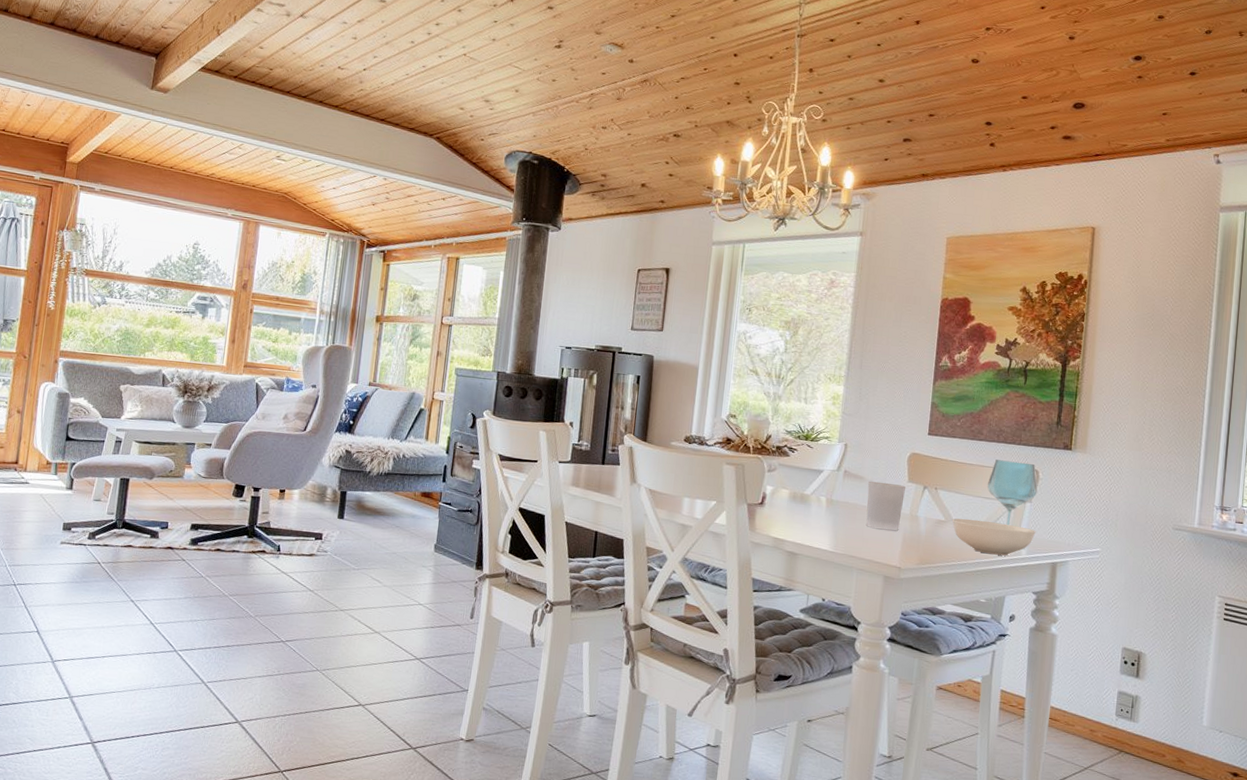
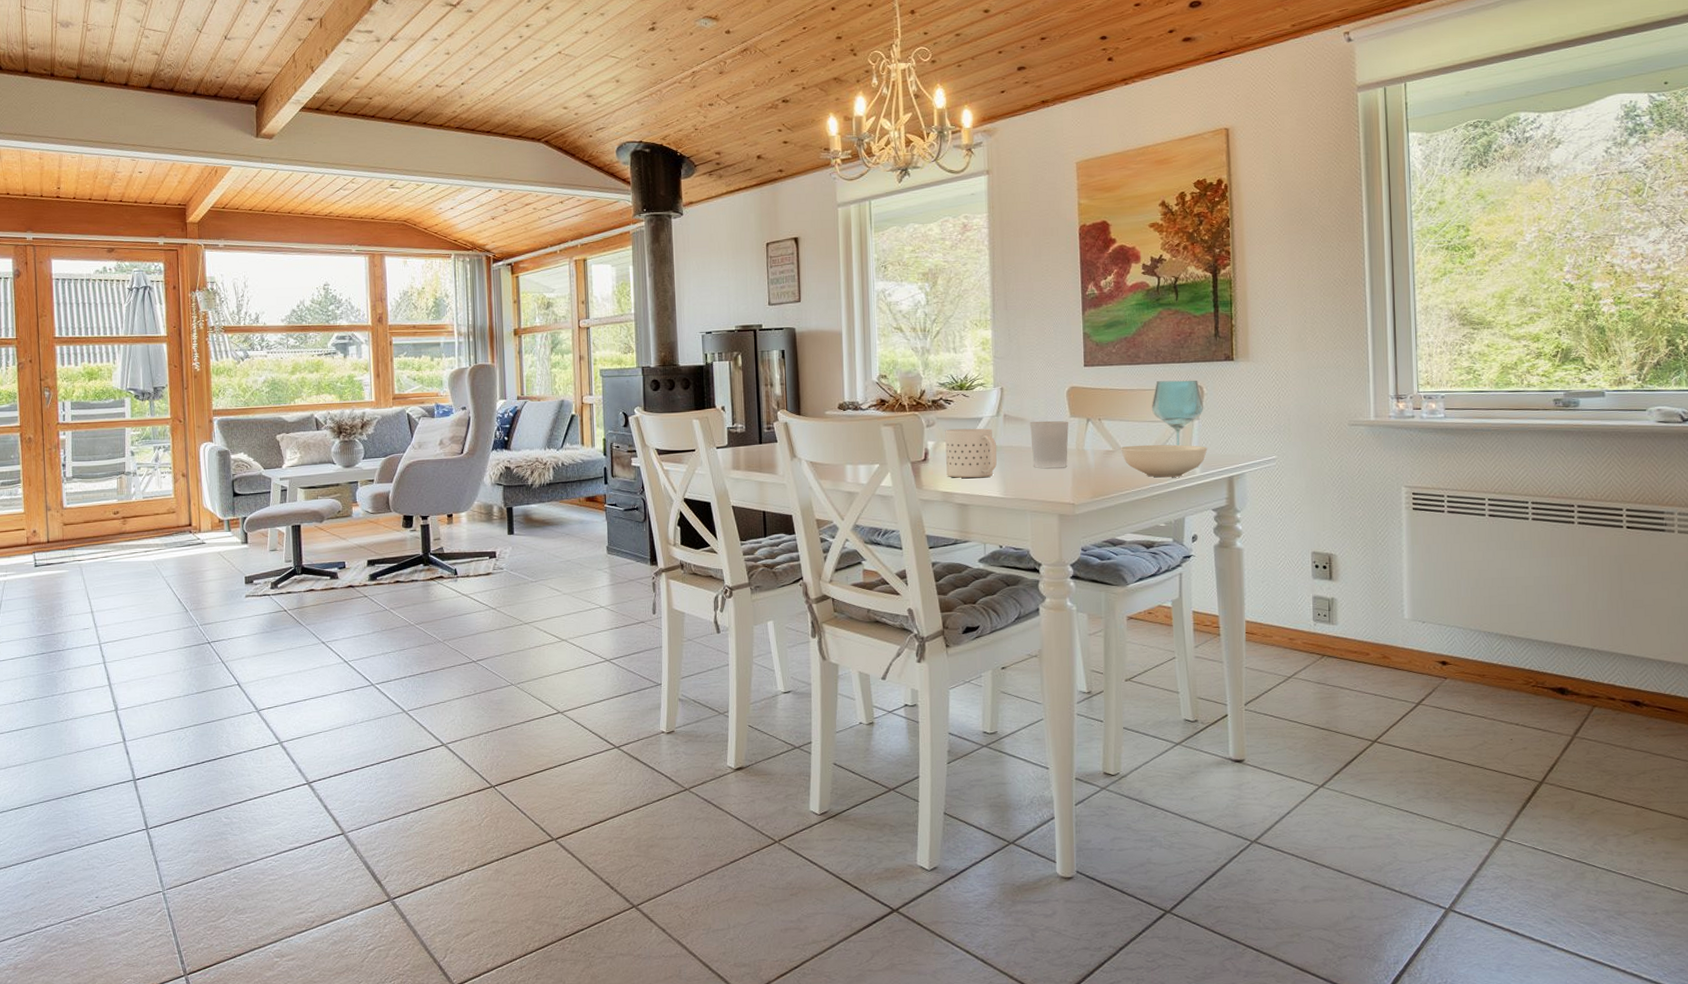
mug: none [781,476,834,530] -> present [945,428,997,479]

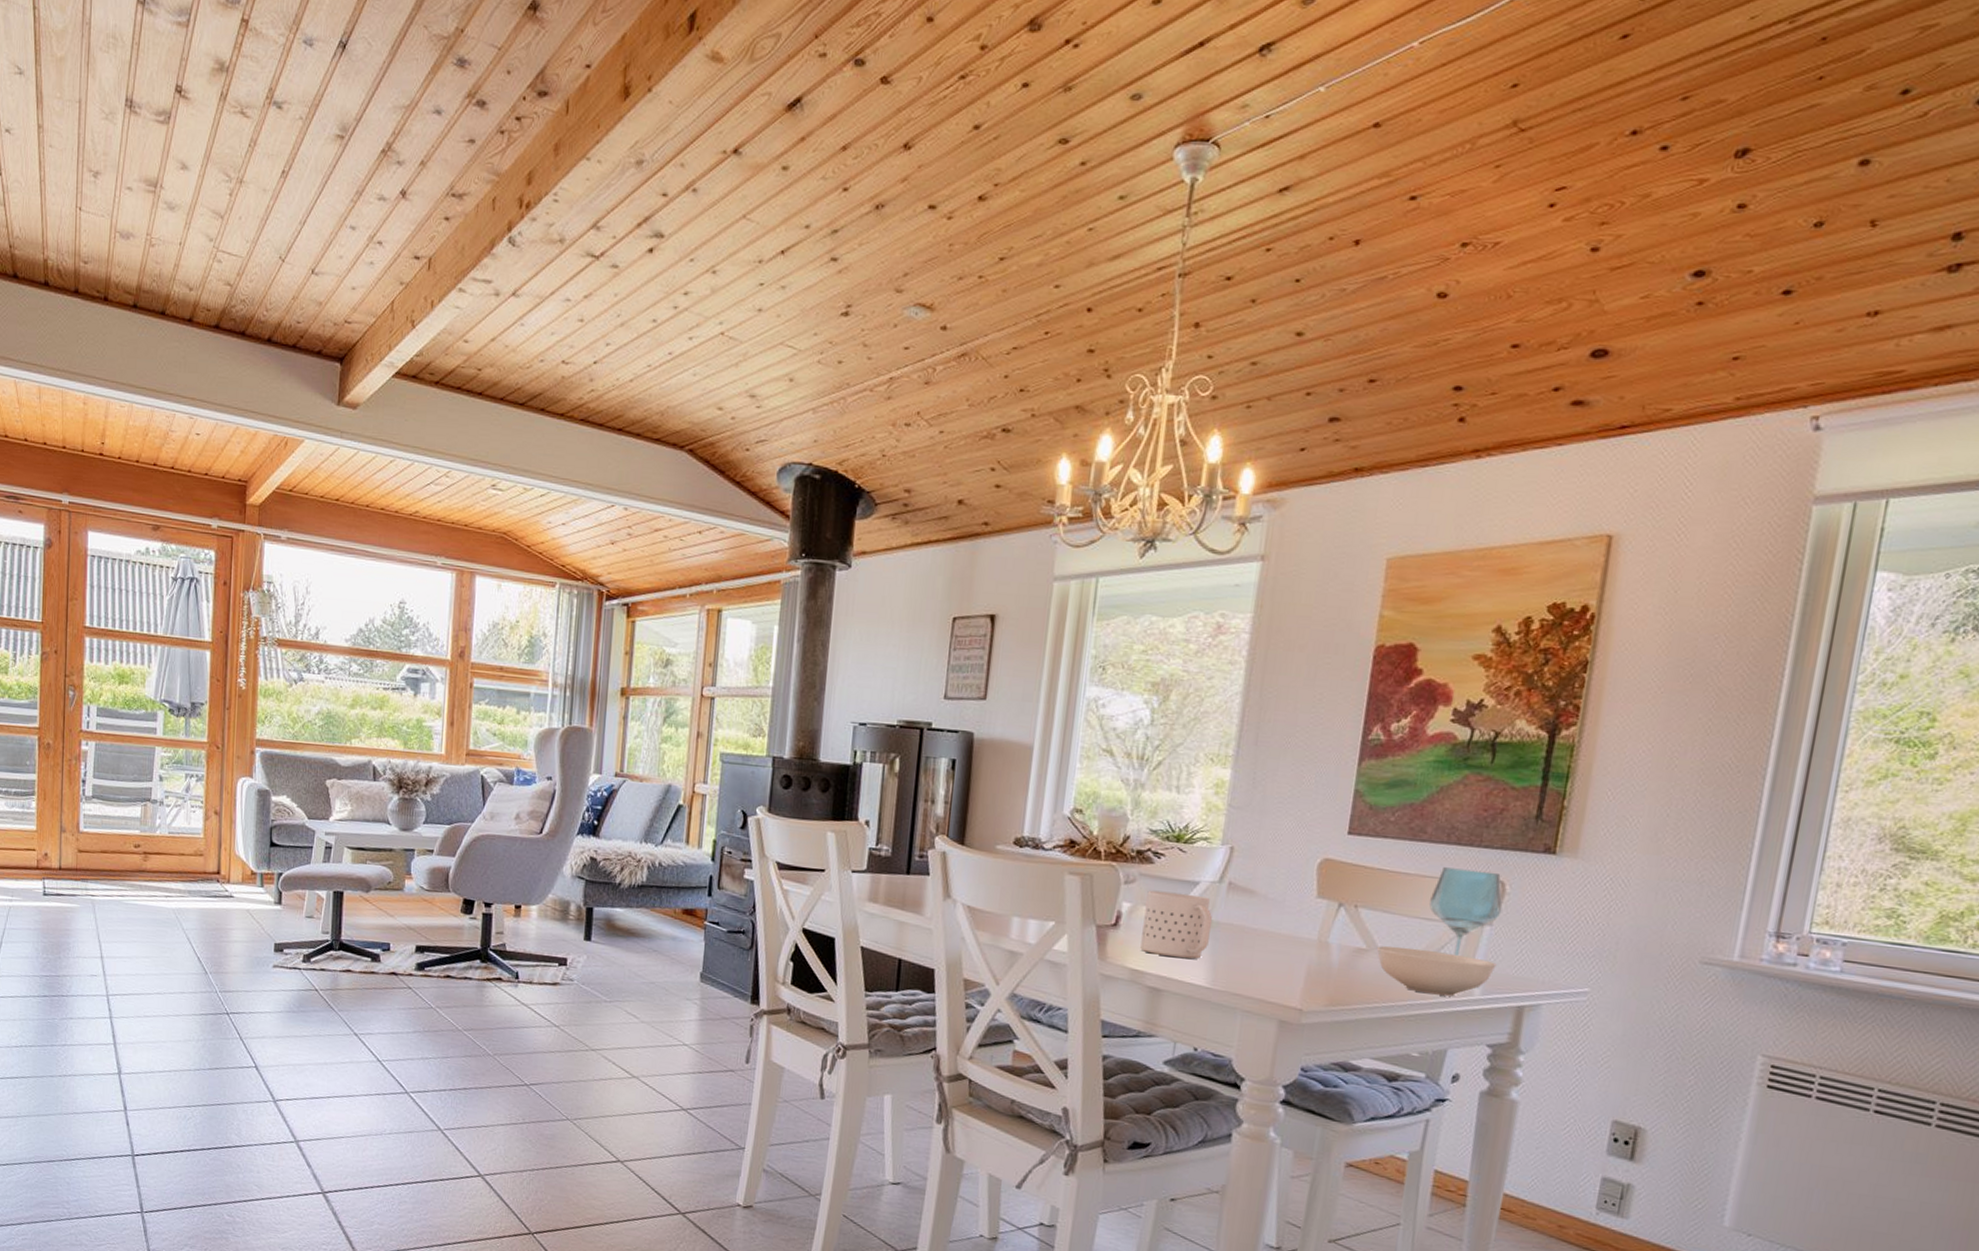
candle holder: present [1030,420,1069,470] -> none [1256,896,1314,963]

